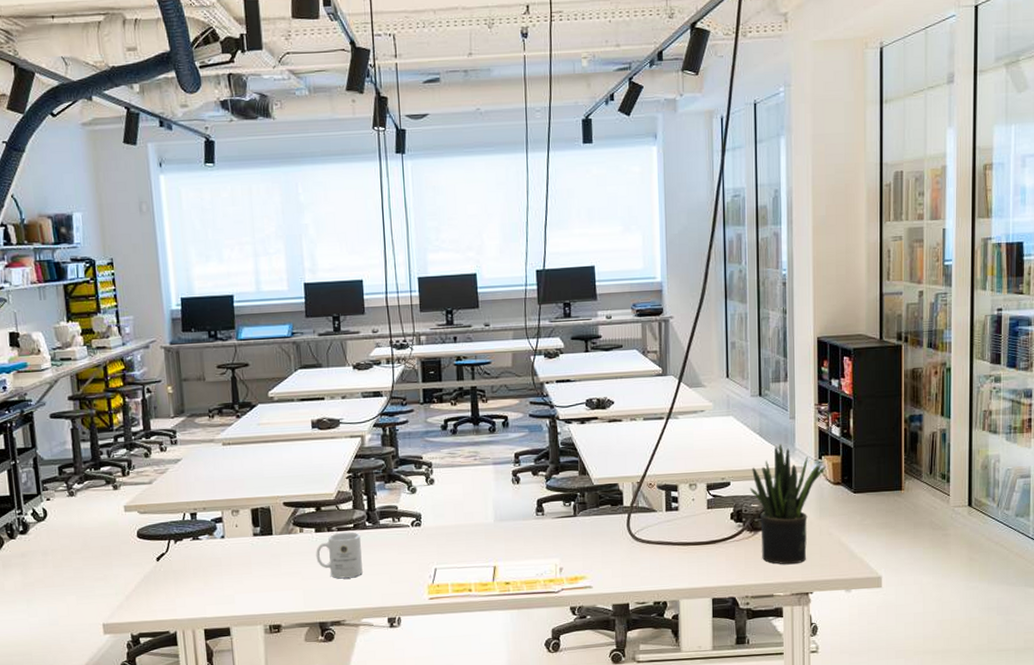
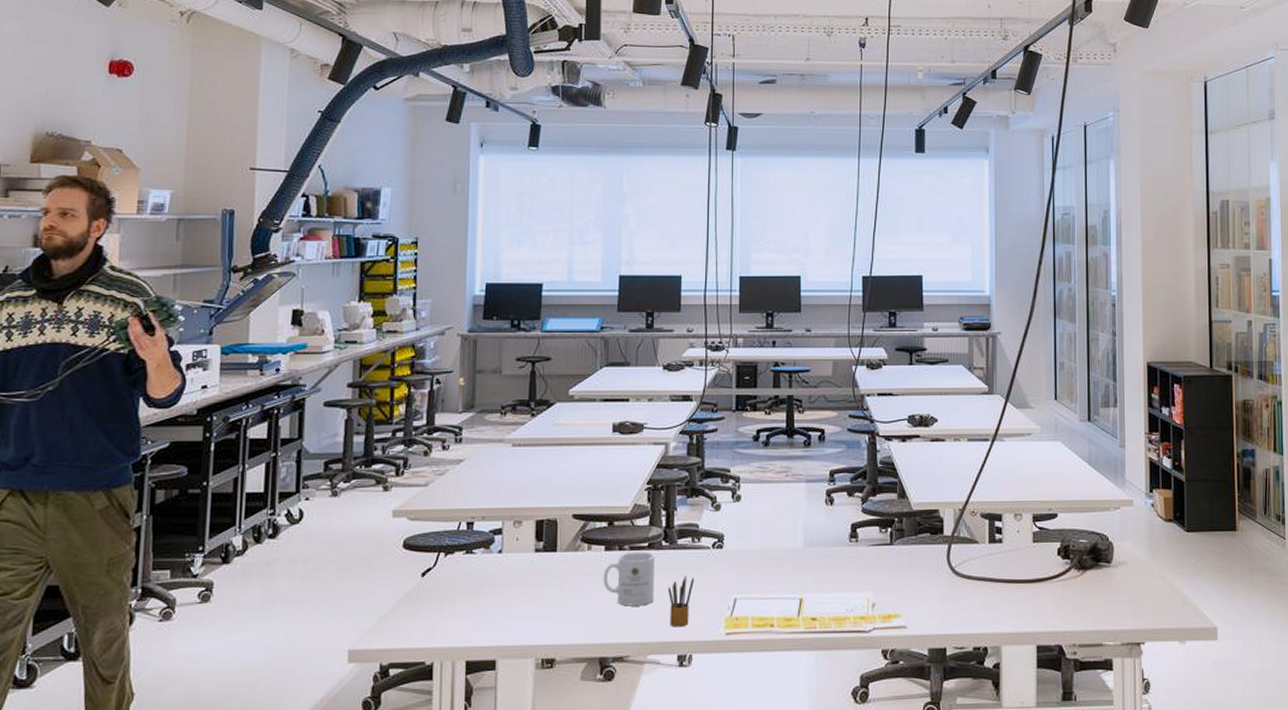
pencil box: none [374,551,398,595] -> present [667,575,695,627]
potted plant: present [750,444,826,565] -> none [1078,474,1157,610]

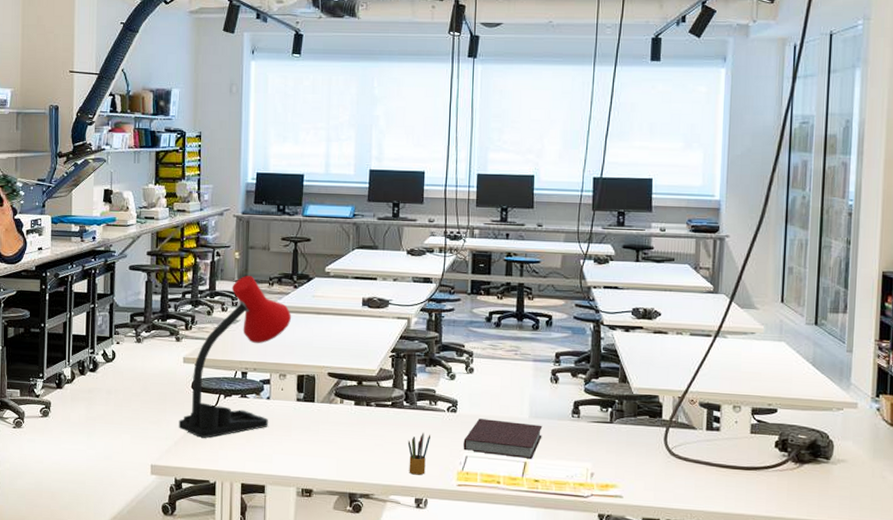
desk lamp: none [385,404,529,609] -> present [178,275,292,438]
mug: present [603,552,655,606] -> none [353,408,397,454]
notebook: none [731,552,819,595] -> present [463,418,543,459]

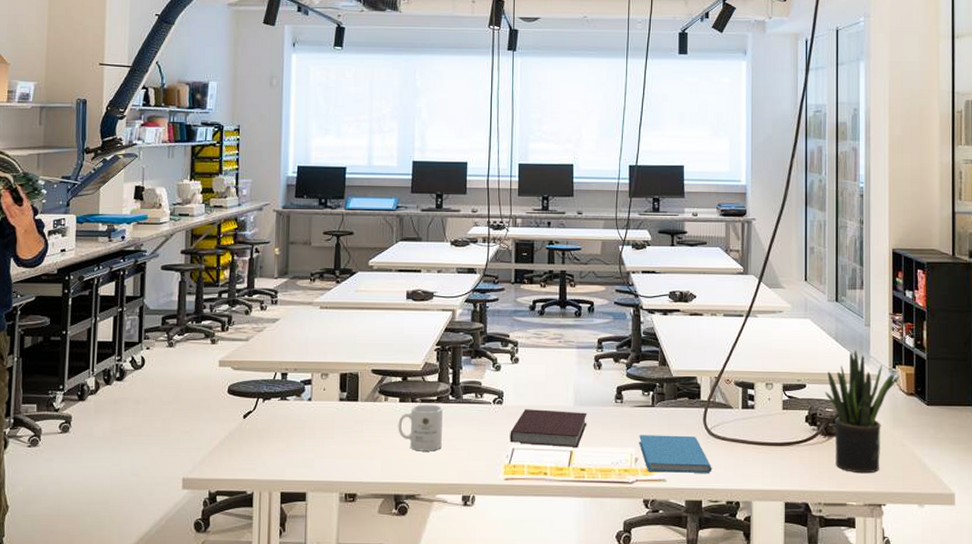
desk lamp: present [178,275,292,438] -> none [213,271,334,446]
mug: none [353,408,397,454] -> present [398,404,443,452]
pencil box: present [407,432,431,475] -> none [454,426,478,471]
book: none [595,450,672,493] -> present [639,435,712,473]
potted plant: none [798,376,883,504] -> present [825,350,900,474]

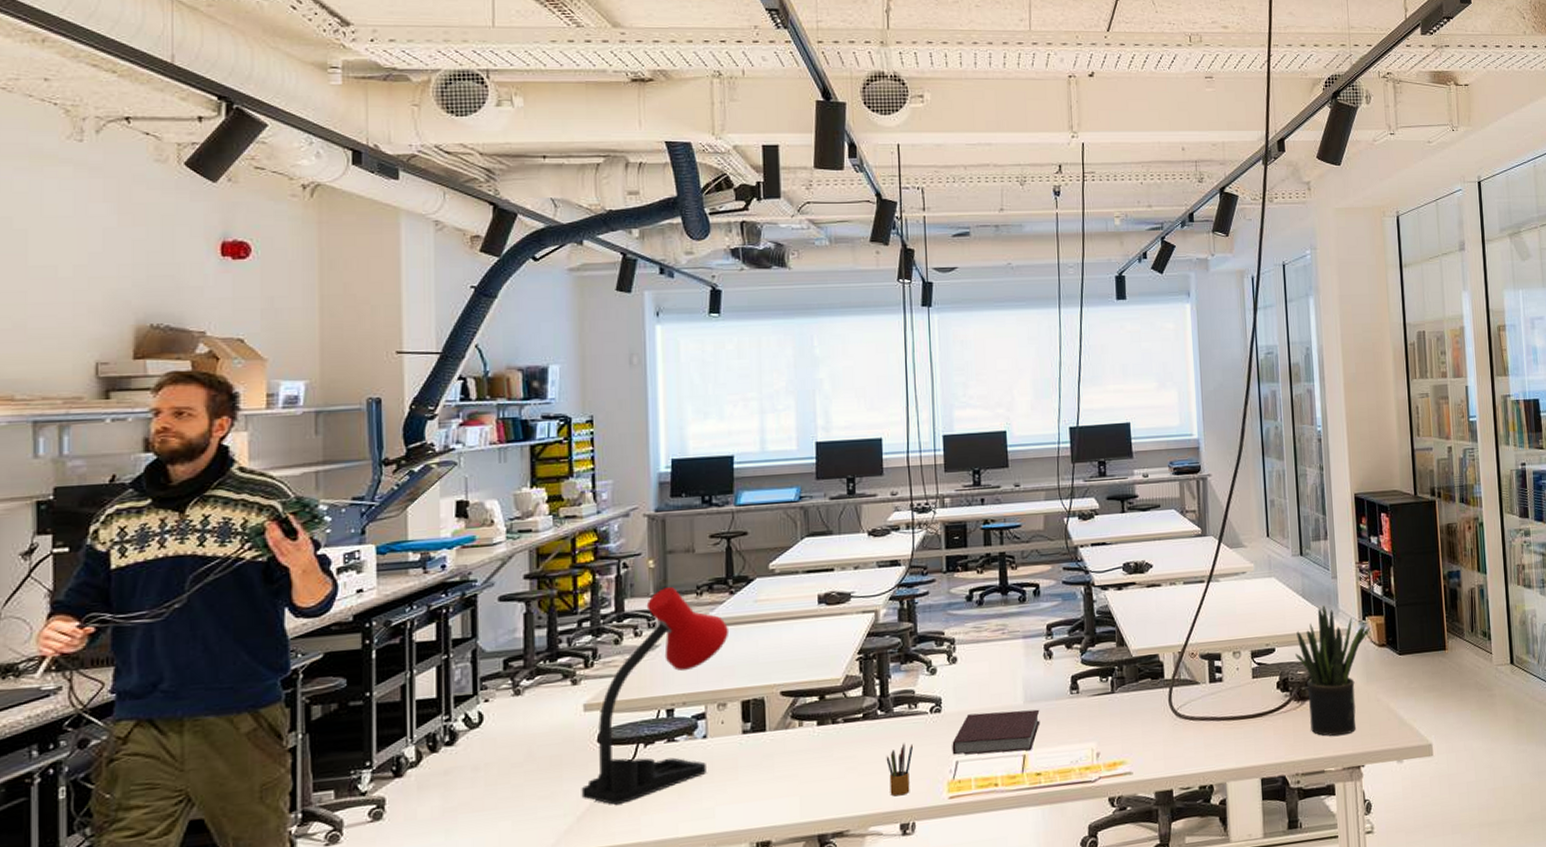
desk lamp: none [213,271,334,446] -> present [581,586,730,805]
mug: present [398,404,443,452] -> none [817,722,872,780]
pencil box: none [454,426,478,471] -> present [886,743,914,797]
book: present [639,435,712,473] -> none [1099,720,1182,766]

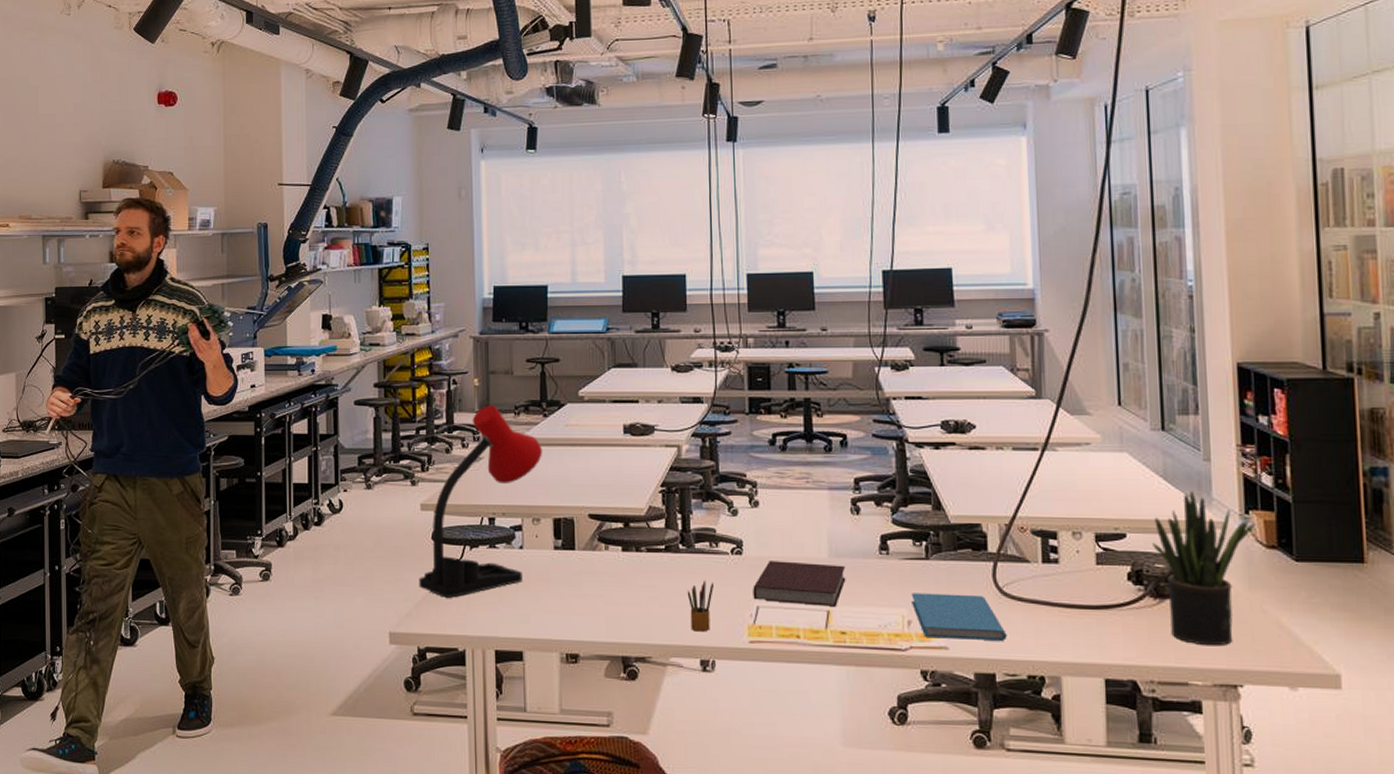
book: none [1099,720,1182,766] -> present [911,593,1007,641]

